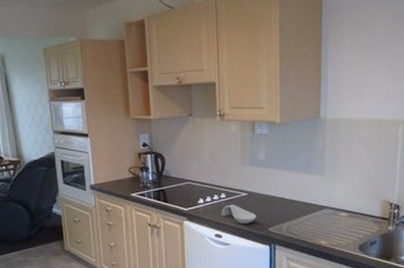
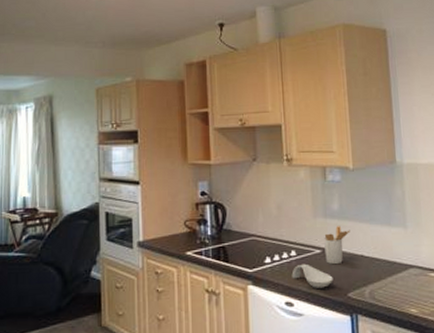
utensil holder: none [249,173,274,205] -> present [323,226,350,264]

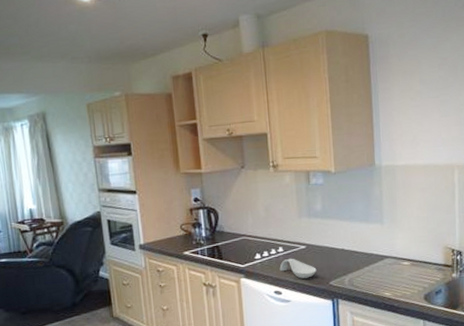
utensil holder: present [323,226,350,264] -> none [307,224,332,258]

